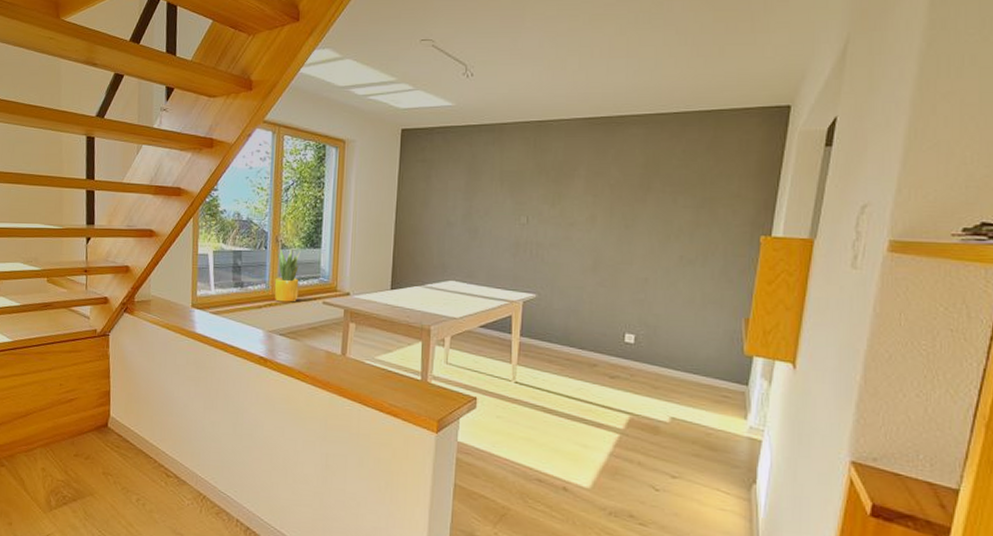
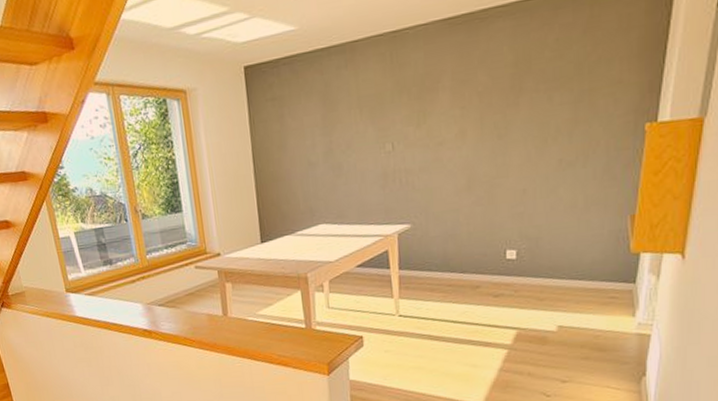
planter: present [274,248,301,302] -> none [138,217,169,273]

